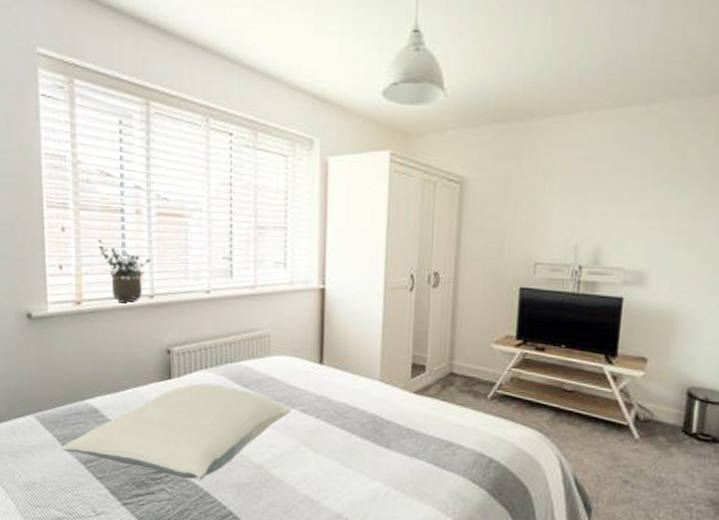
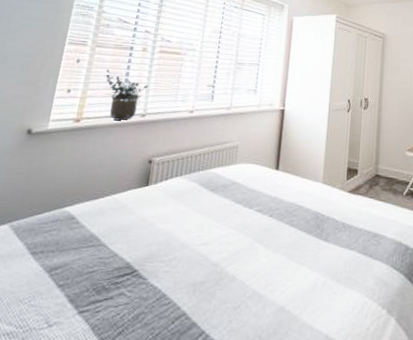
pillow: present [62,383,292,480] -> none [29,189,250,282]

